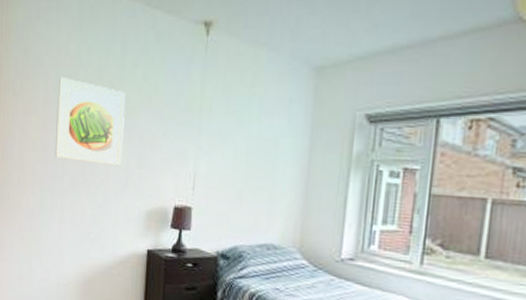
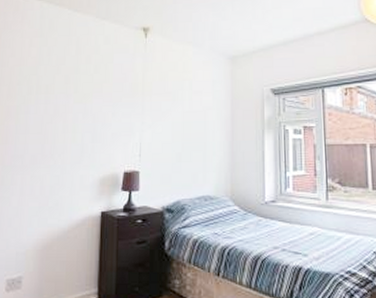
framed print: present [55,77,126,167] -> none [17,73,80,143]

